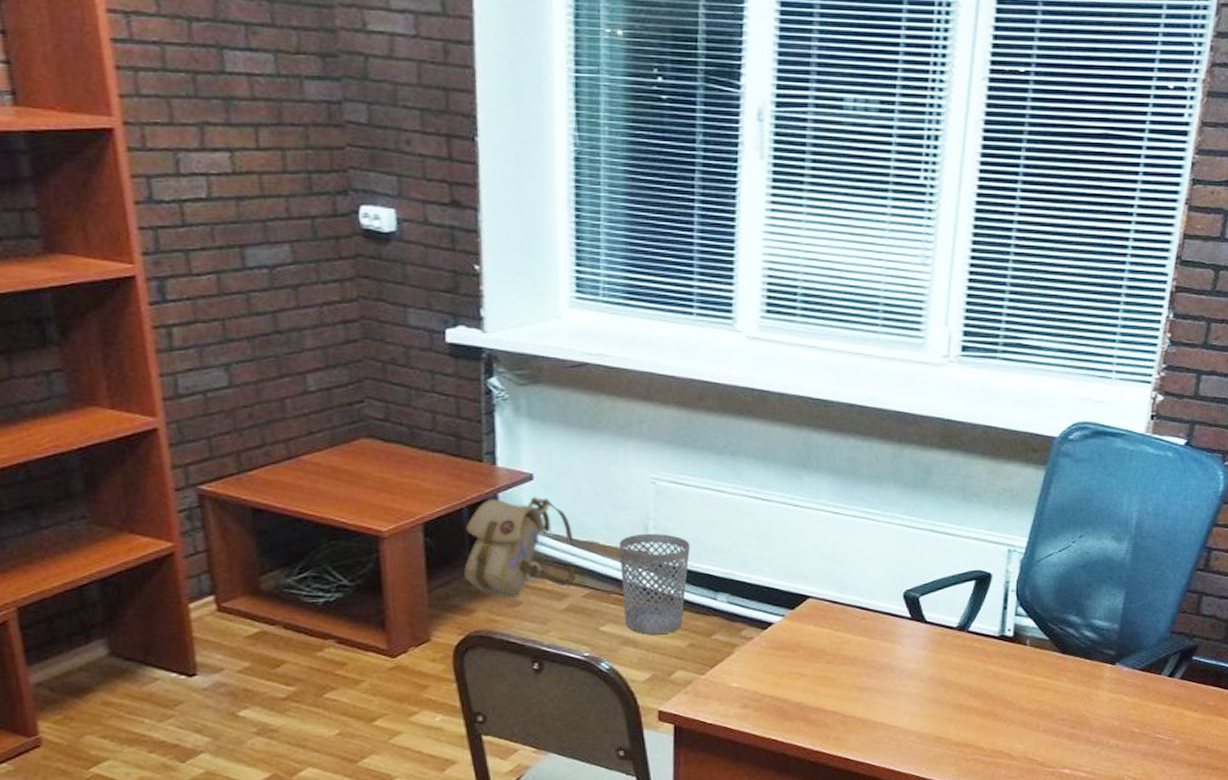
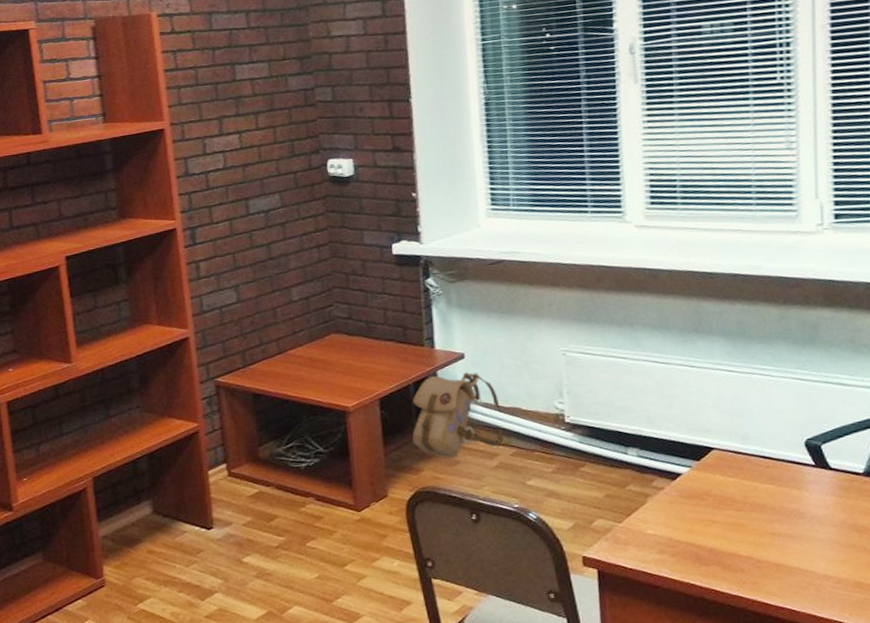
wastebasket: present [618,533,690,635] -> none [538,397,601,487]

